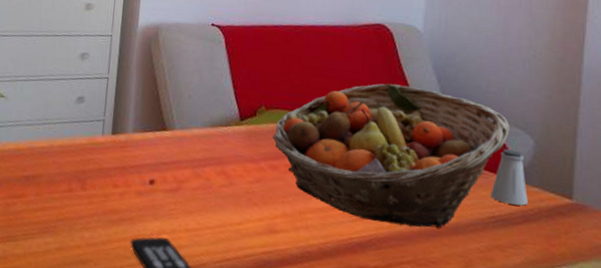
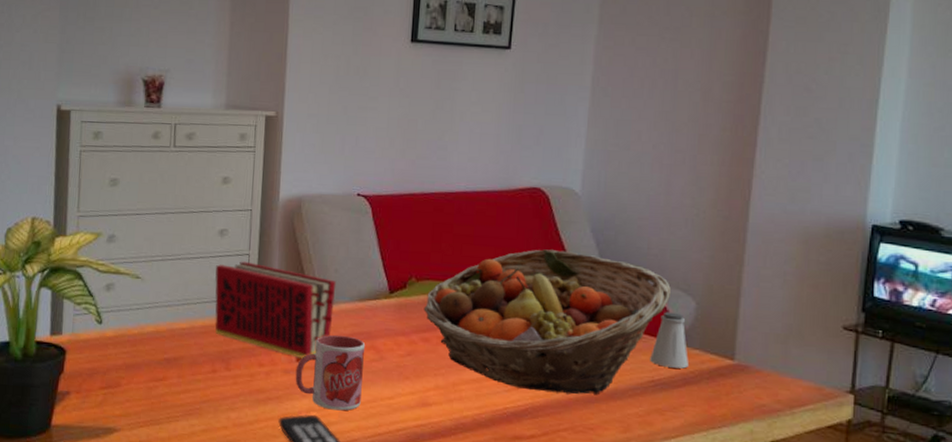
book: none [73,84,190,181] -> present [215,261,337,358]
mug: none [147,159,215,235] -> present [295,334,365,411]

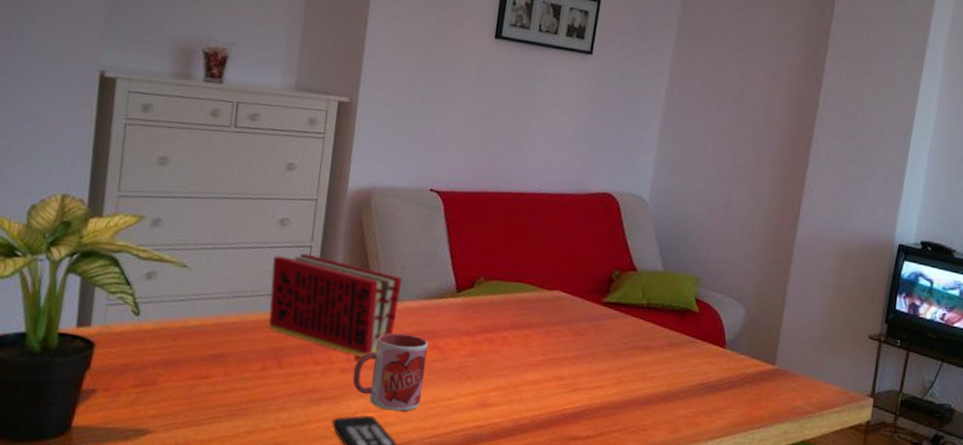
fruit basket: present [423,249,671,396] -> none [490,254,724,398]
saltshaker: present [650,312,689,369] -> none [701,318,736,373]

